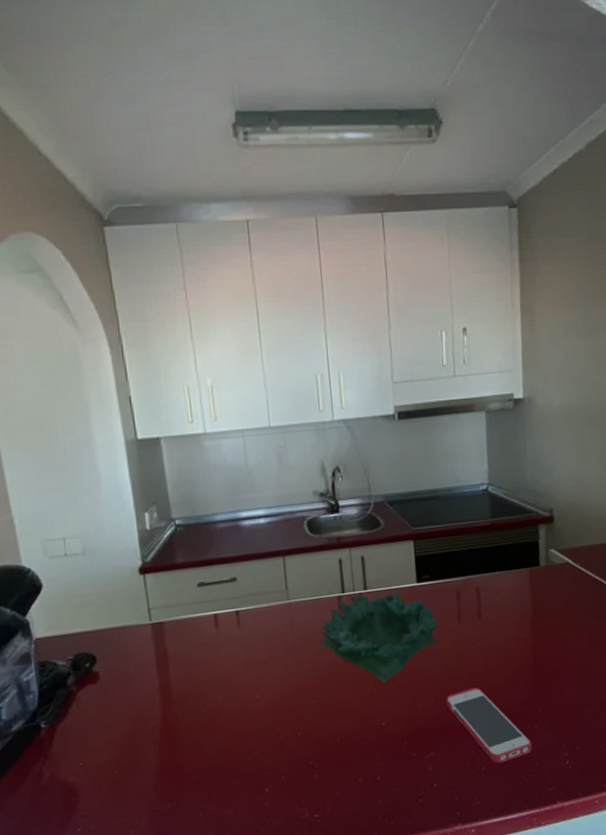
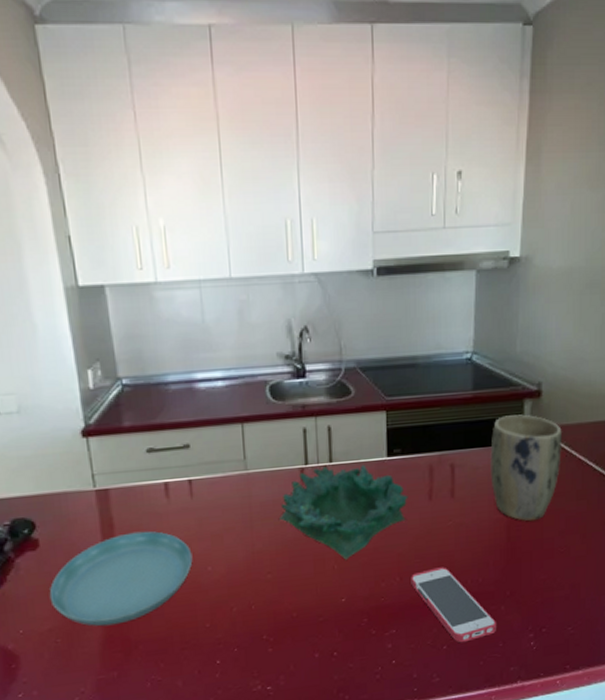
saucer: none [107,661,241,757] -> present [49,530,193,626]
plant pot: none [511,539,578,640] -> present [490,414,562,522]

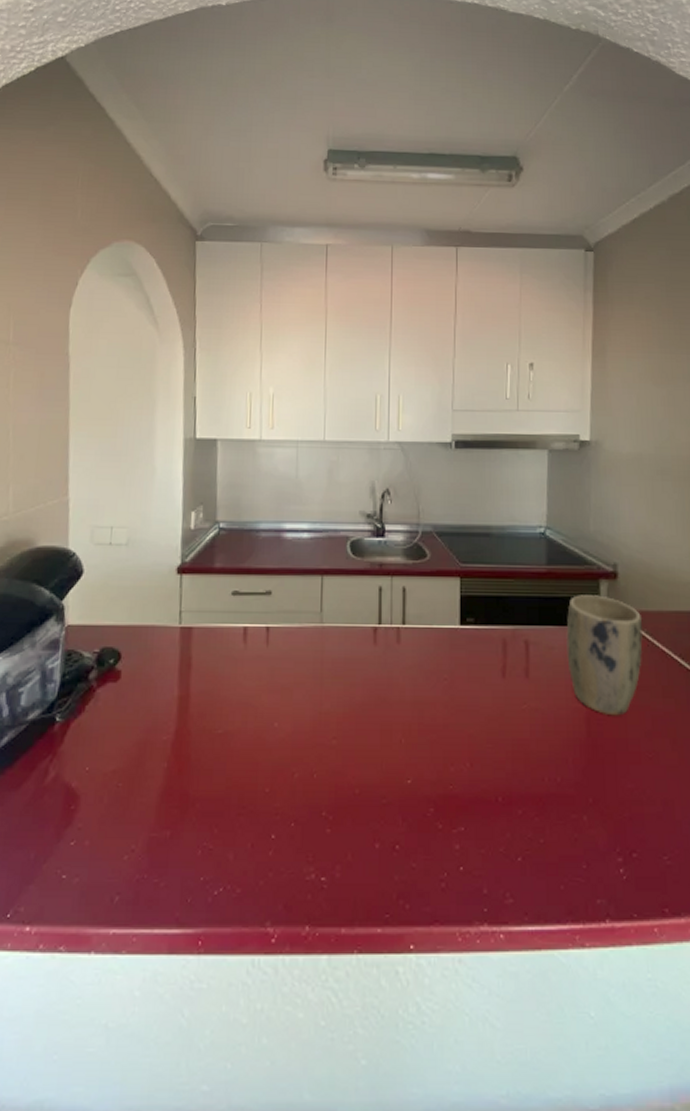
saucer: present [49,530,193,626] -> none [120,675,261,775]
decorative bowl: present [280,464,408,560] -> none [350,628,481,734]
smartphone: present [411,567,497,643] -> none [482,757,580,857]

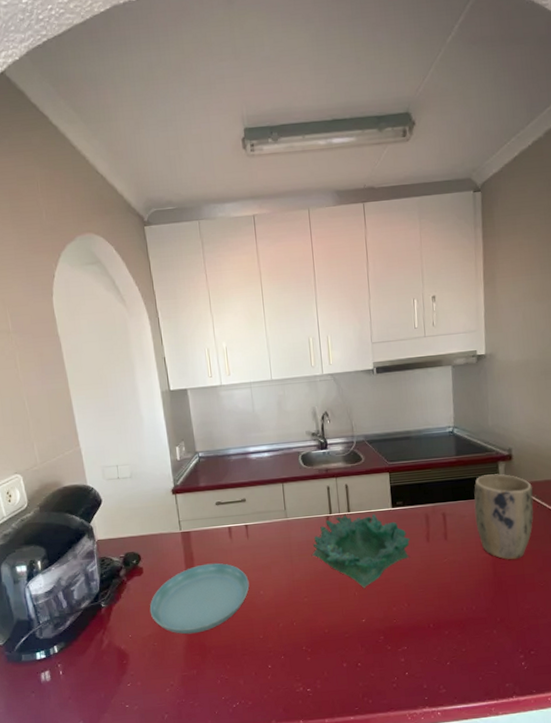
saucer: none [120,675,261,775] -> present [149,562,250,634]
decorative bowl: none [350,628,481,734] -> present [312,513,411,588]

